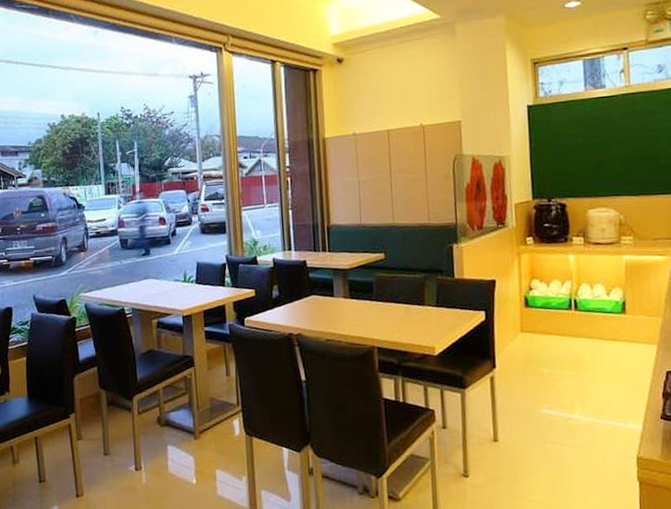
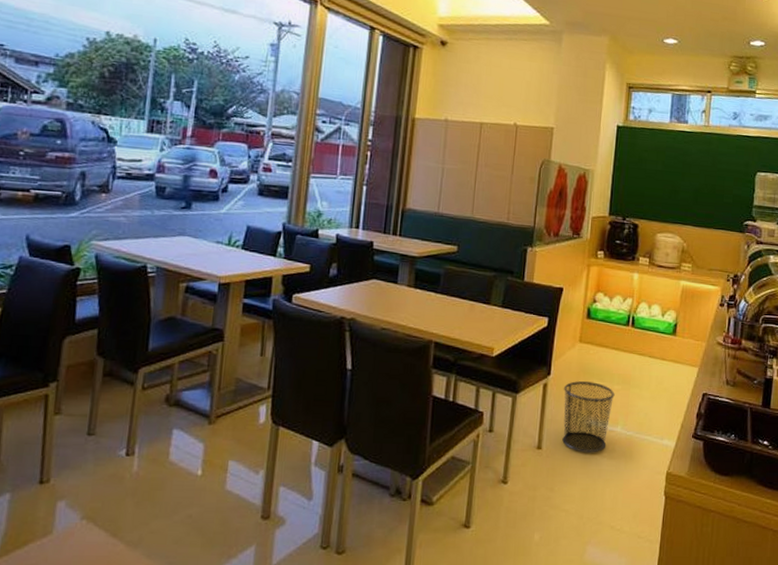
waste bin: none [511,370,567,442] -> present [562,381,615,453]

